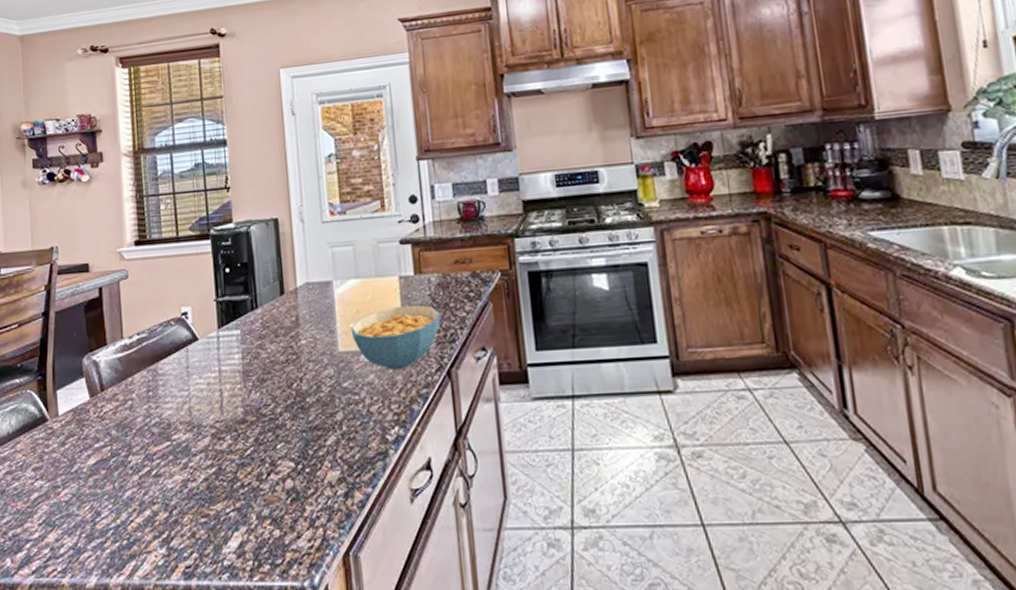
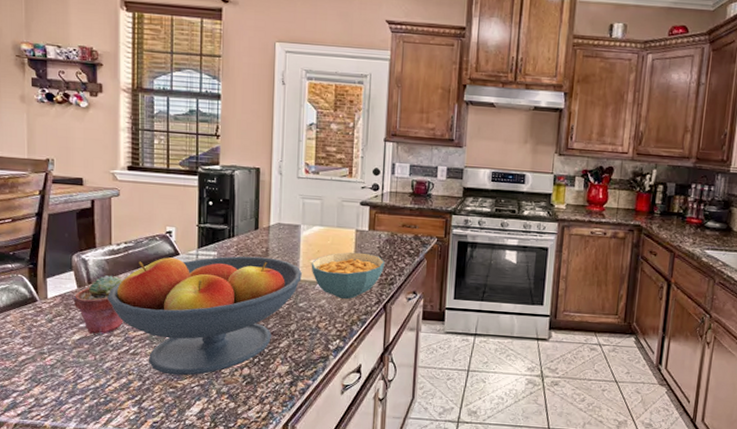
potted succulent: none [86,377,142,455] -> present [73,275,124,335]
fruit bowl: none [123,328,342,499] -> present [108,256,302,376]

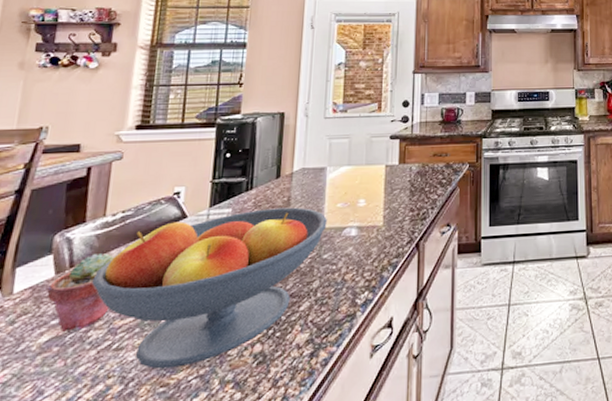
cereal bowl: present [311,252,384,300] -> none [337,188,416,244]

